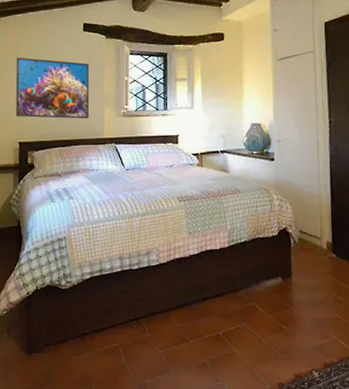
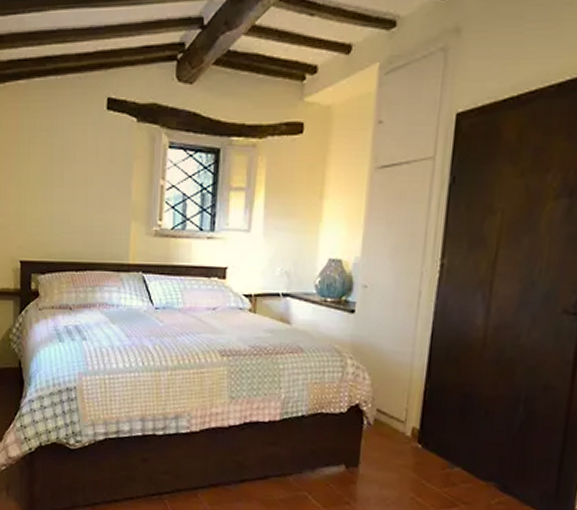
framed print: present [15,57,90,119] -> none [16,143,113,235]

